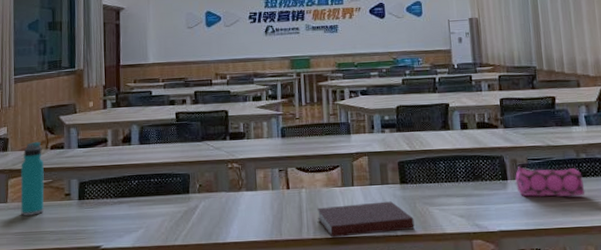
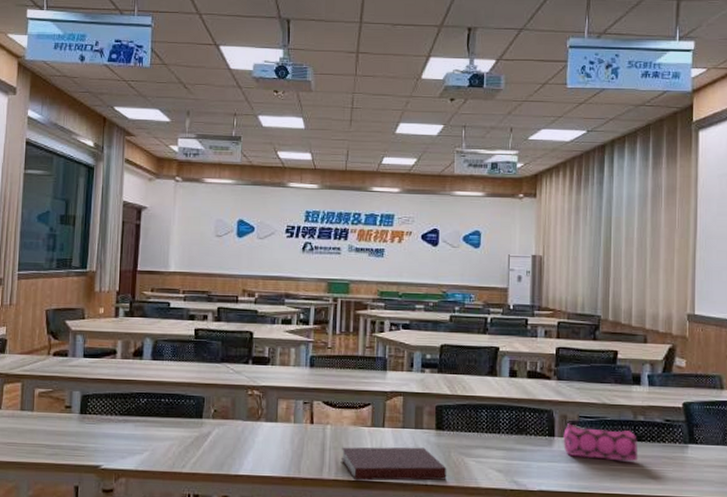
water bottle: present [20,141,44,216] -> none [15,345,44,426]

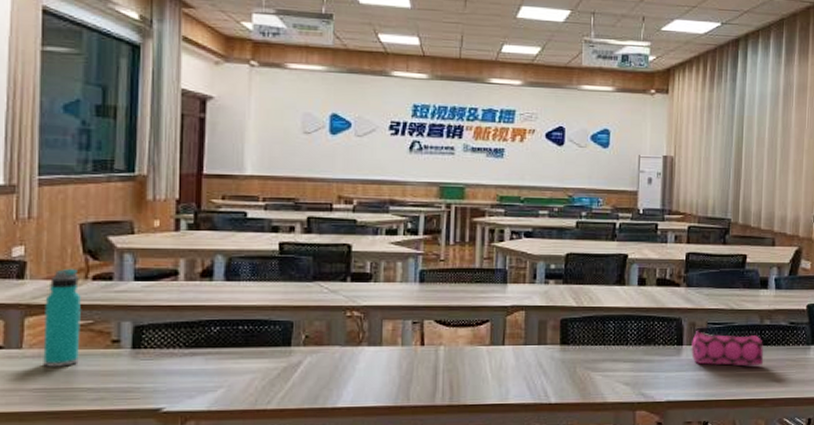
water bottle: none [15,345,44,426] -> present [43,268,81,367]
notebook: present [340,447,447,481] -> none [455,364,572,404]

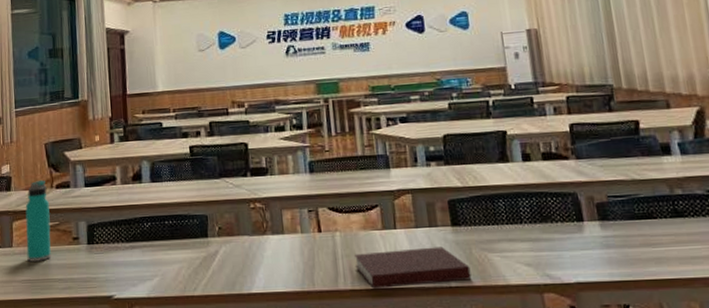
notebook: none [455,364,572,404] -> present [355,246,472,289]
pencil case: present [691,330,764,367] -> none [593,204,684,243]

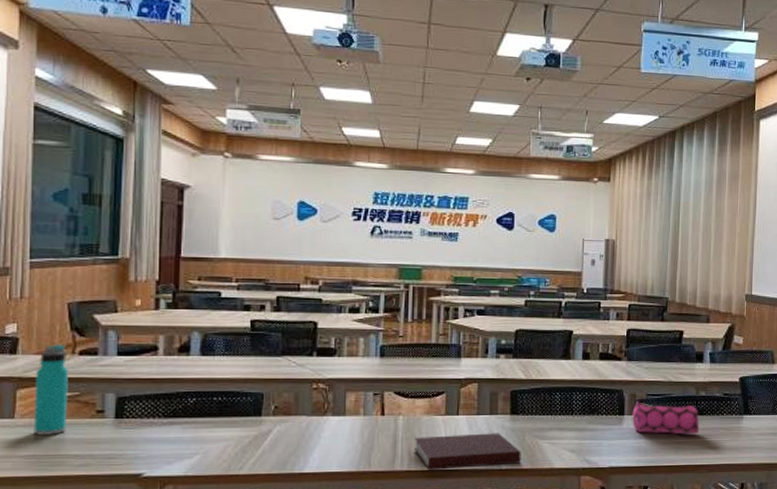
pencil case: none [593,204,684,243] -> present [632,400,700,435]

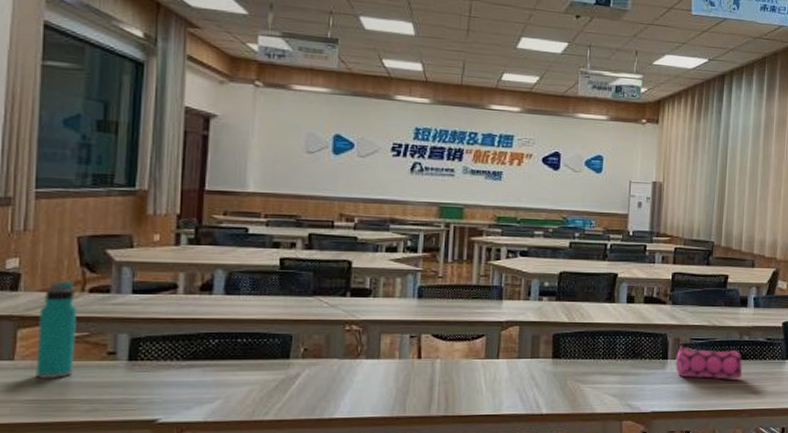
notebook: present [413,433,521,470] -> none [451,377,563,415]

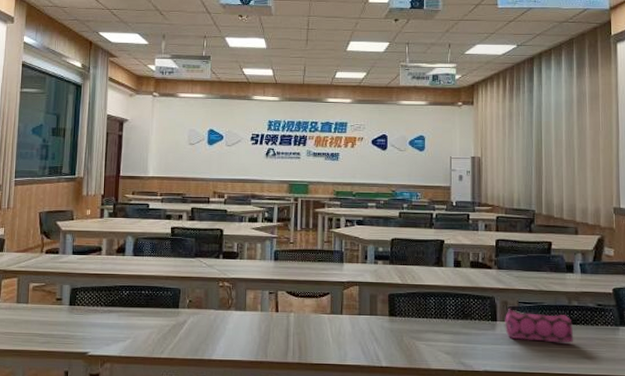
water bottle: present [36,280,76,378] -> none [12,244,38,317]

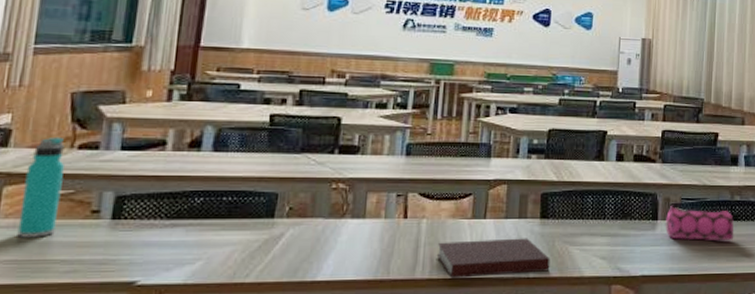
water bottle: none [12,244,38,317] -> present [17,136,65,238]
notebook: none [303,332,400,364] -> present [436,238,550,278]

